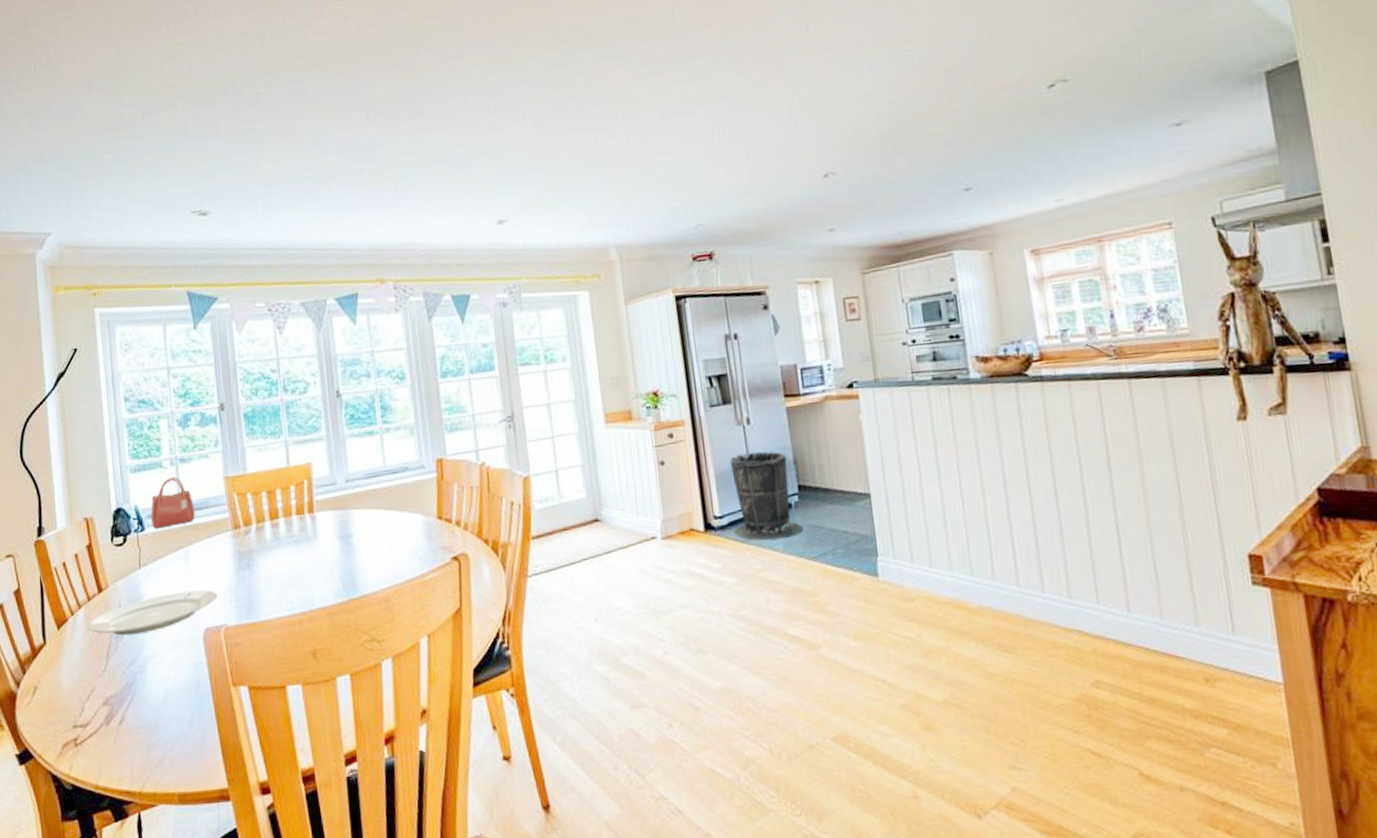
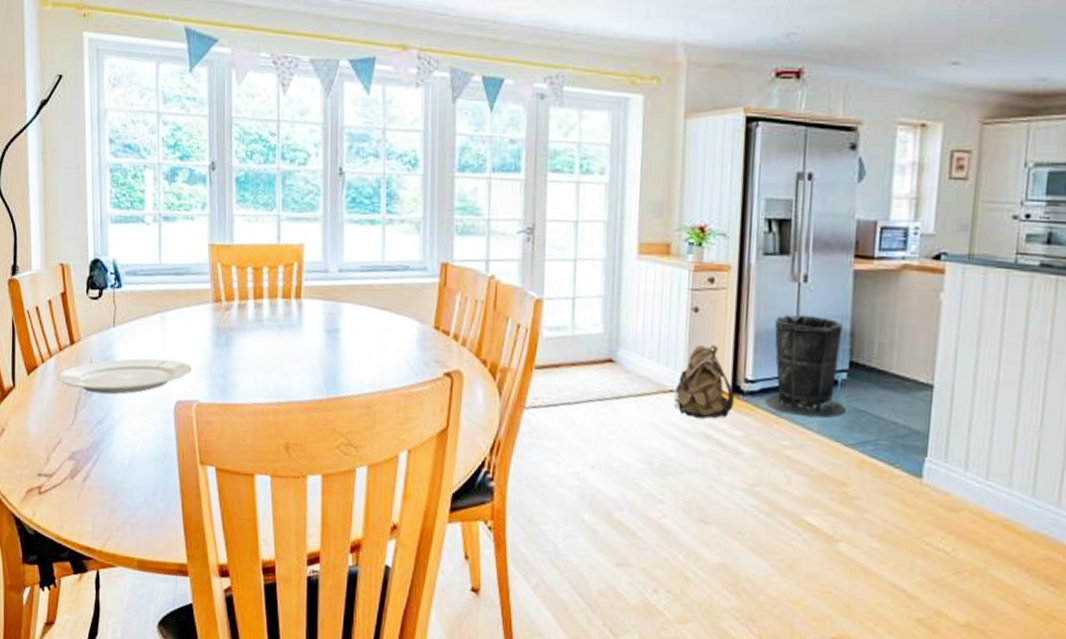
handbag: present [151,476,195,529] -> none [129,234,175,288]
backpack: none [656,491,709,559] -> present [674,345,735,419]

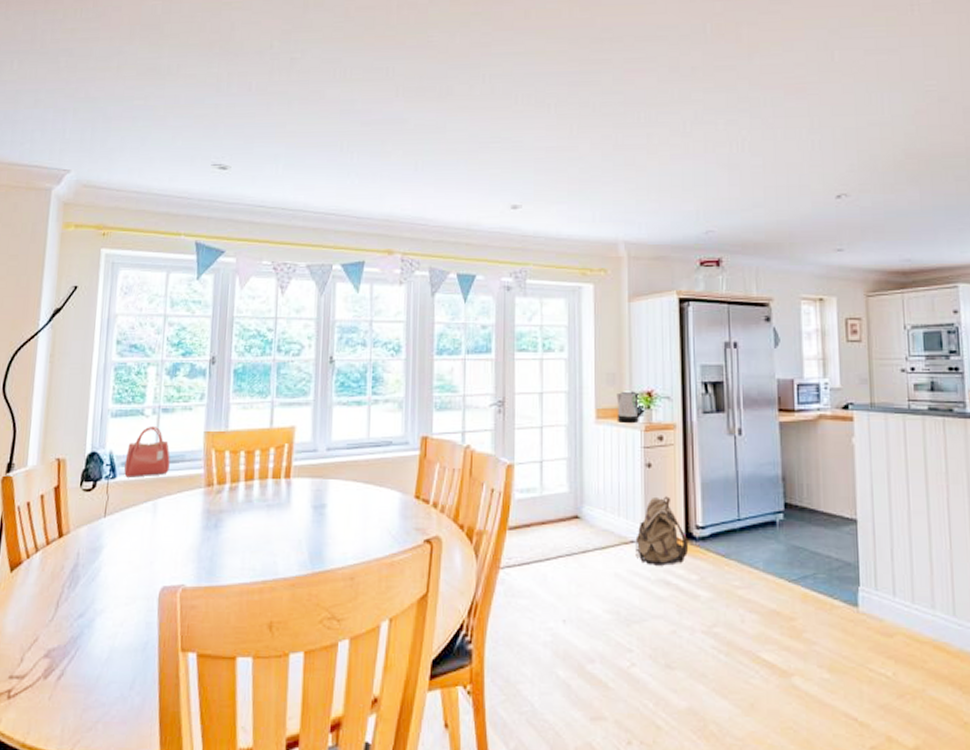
plate: present [56,358,192,395] -> none [40,546,180,586]
handbag: none [129,234,175,288] -> present [124,425,170,478]
kettle: none [662,224,697,262] -> present [616,391,646,424]
trash can: present [765,315,847,419] -> none [715,464,787,558]

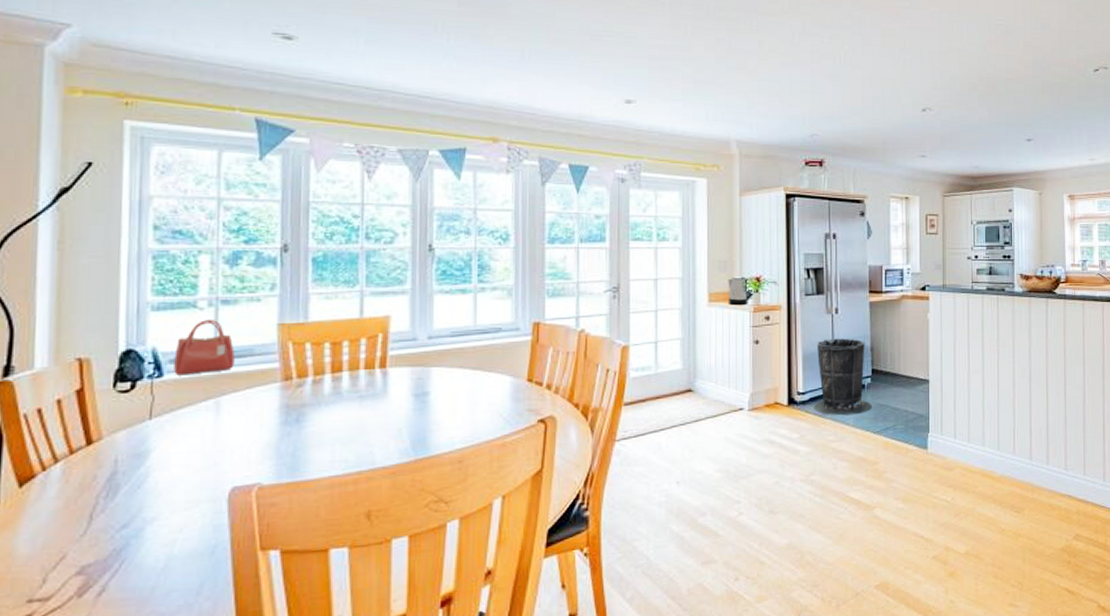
backpack: present [635,496,689,566] -> none [744,368,791,428]
trash can: none [715,464,787,558] -> present [814,338,873,416]

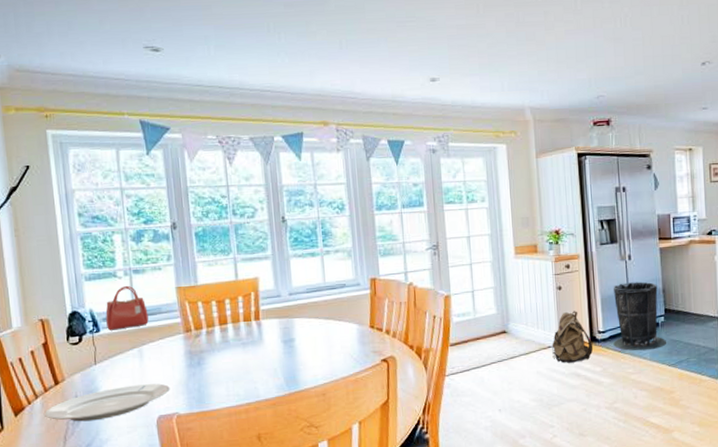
plate: none [63,445,253,495] -> present [43,383,170,422]
kettle: present [728,276,755,306] -> none [530,230,555,257]
backpack: none [744,368,791,428] -> present [552,311,593,363]

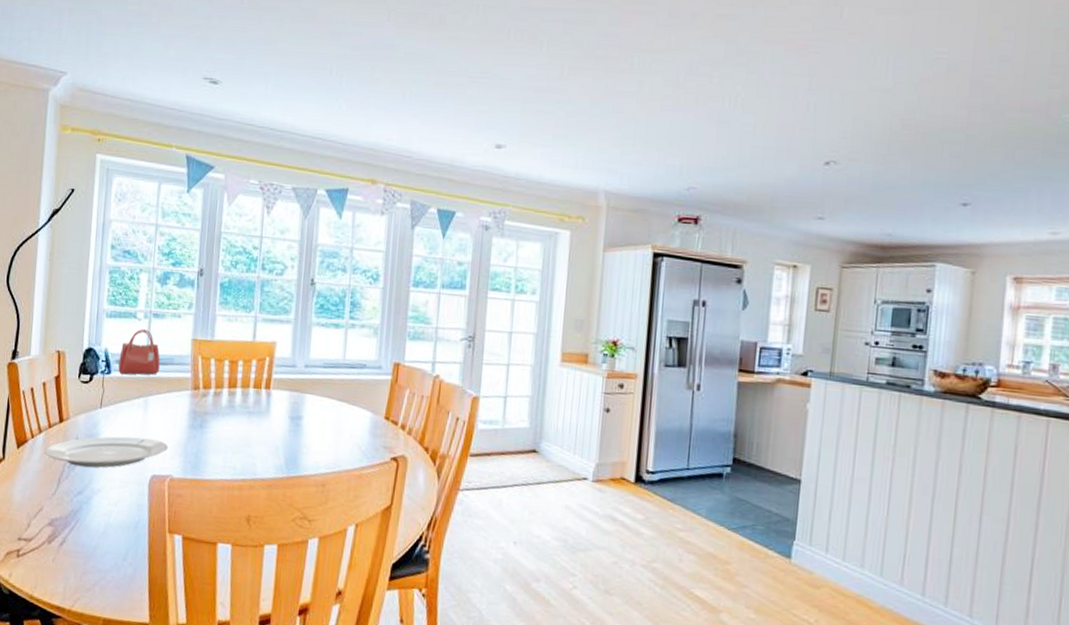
backpack: present [552,311,593,363] -> none [586,440,638,503]
trash can: present [613,281,667,351] -> none [663,417,731,506]

